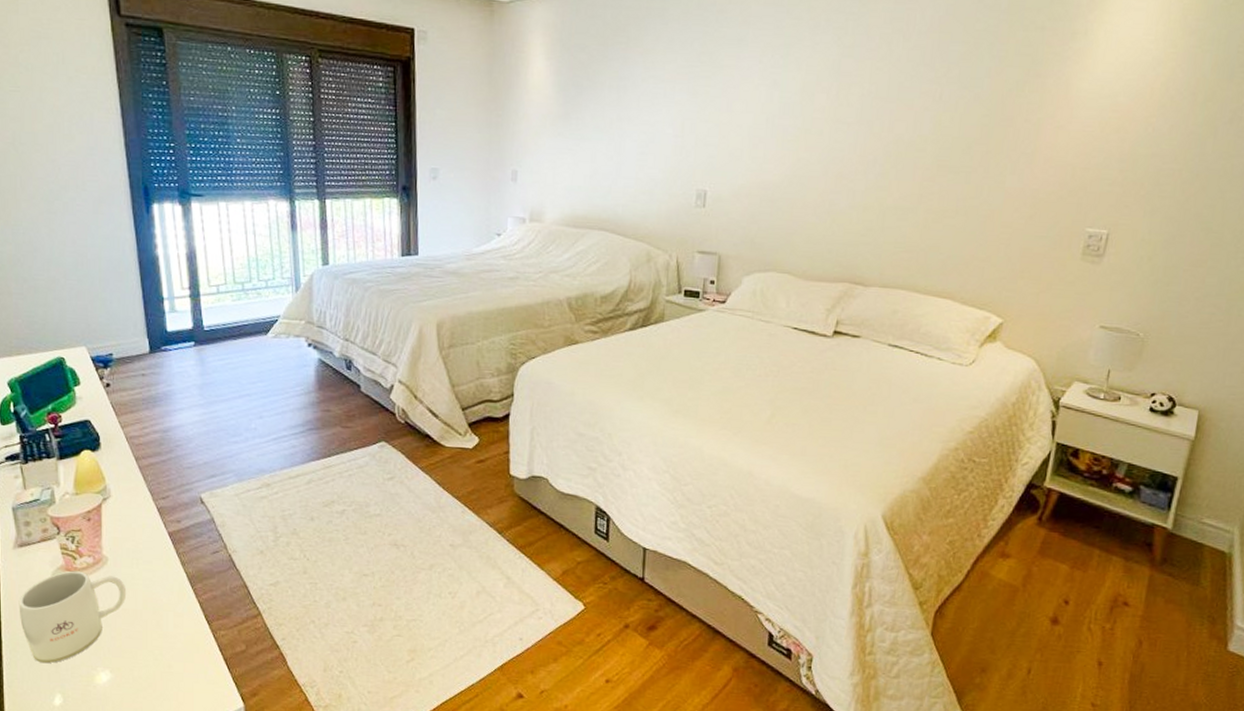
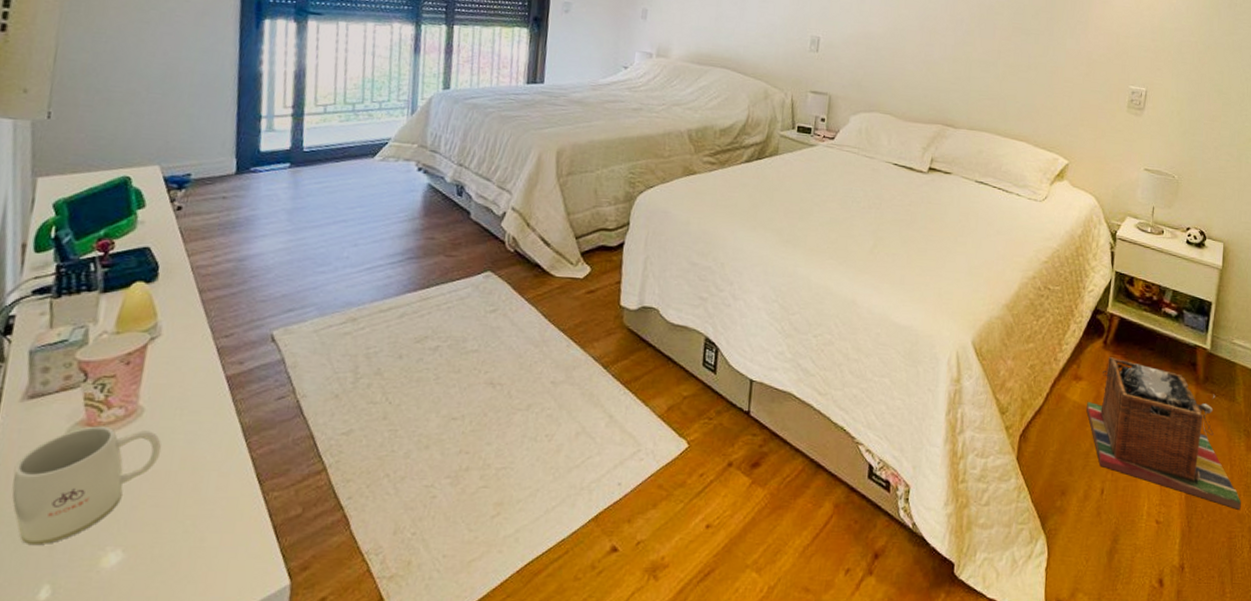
laundry basket: none [1013,534,1198,698] -> present [1086,357,1241,510]

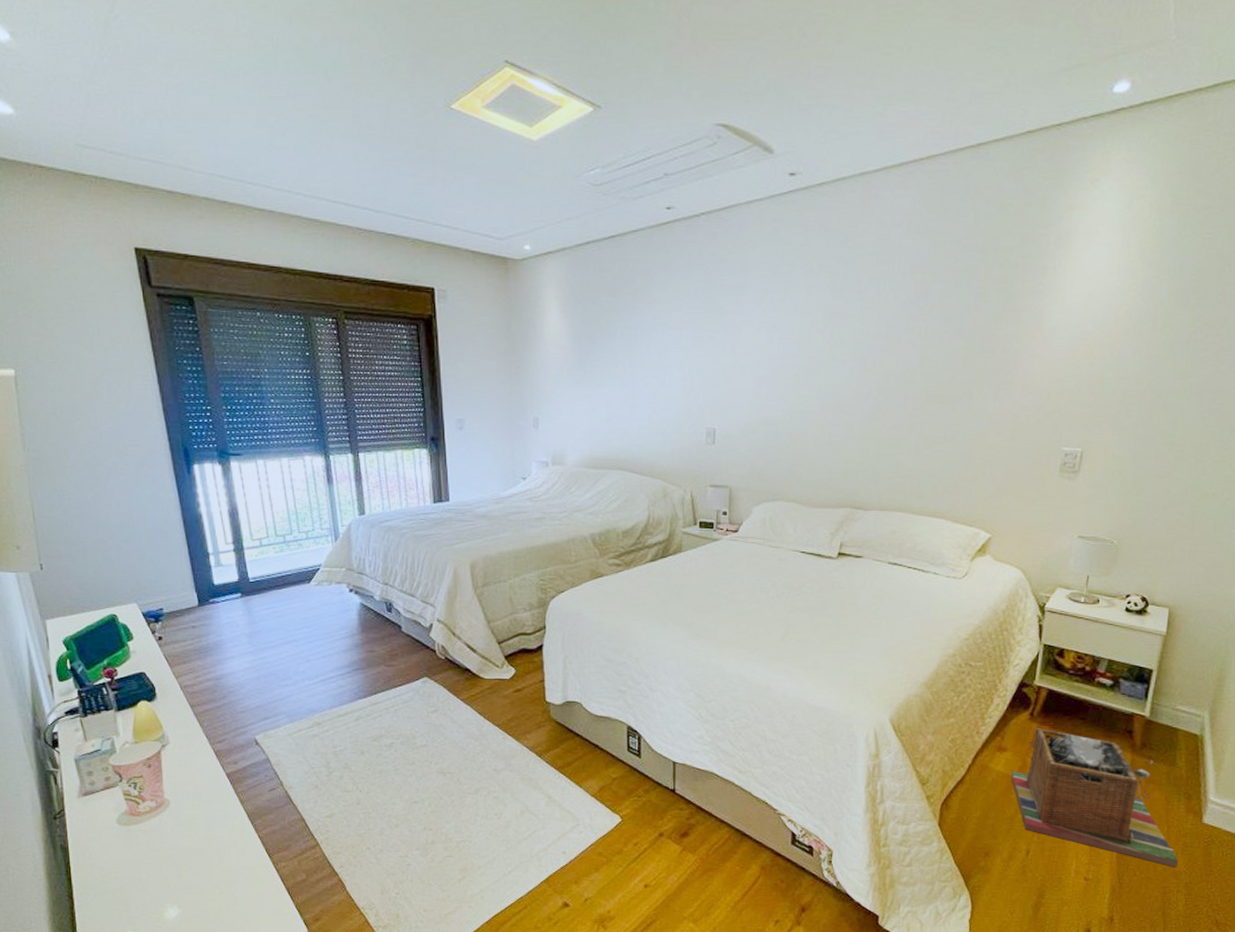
mug: present [11,426,162,544] -> none [86,815,190,903]

